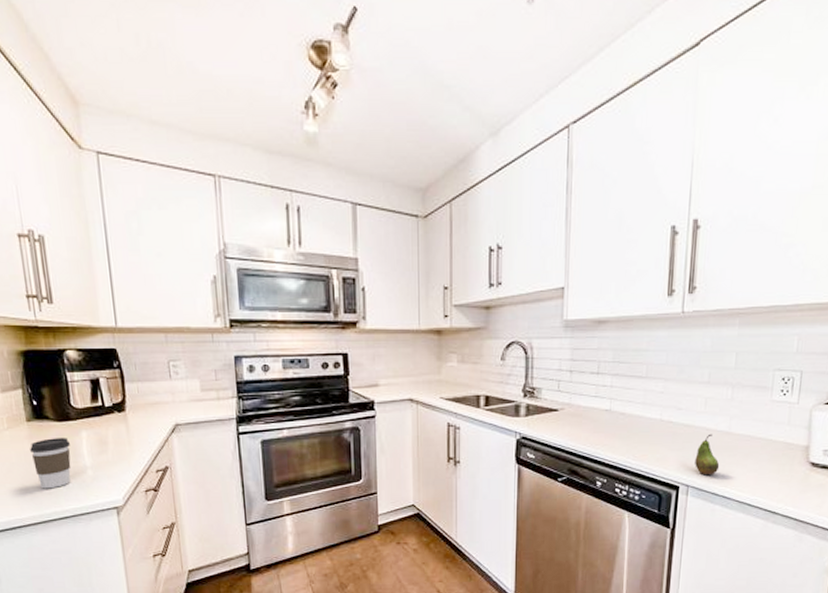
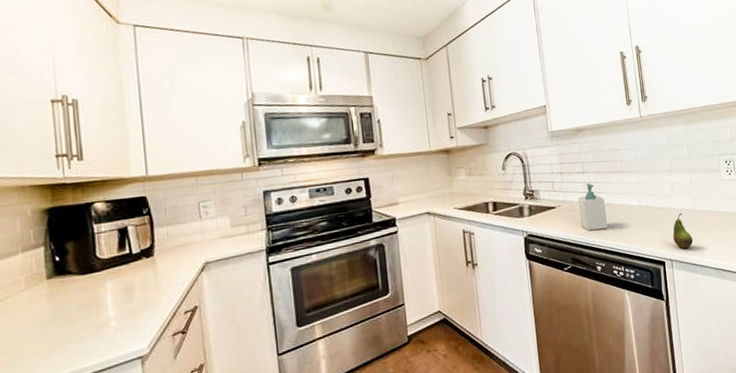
coffee cup: present [30,438,71,489] -> none [48,291,93,349]
soap bottle: none [585,387,619,442] -> present [577,183,608,231]

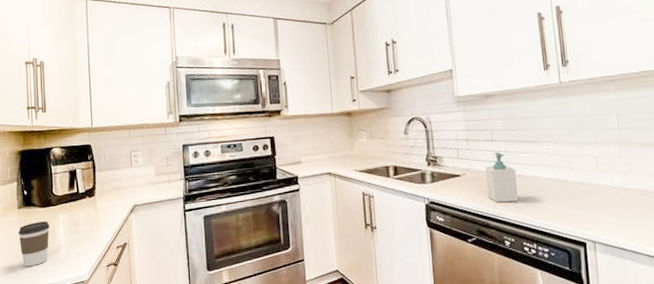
coffee cup: none [48,291,93,349] -> present [18,221,50,267]
fruit: present [673,212,694,249] -> none [596,190,623,231]

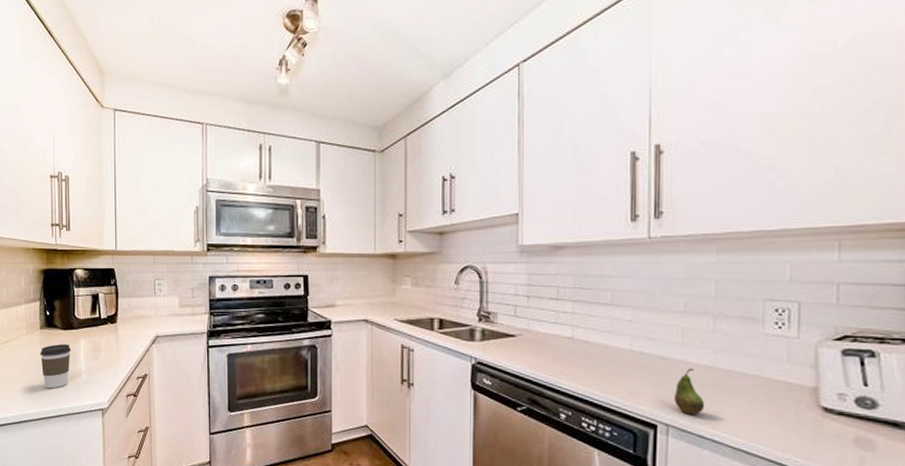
soap bottle: present [485,152,518,203] -> none [545,313,582,371]
fruit: none [596,190,623,231] -> present [674,368,705,415]

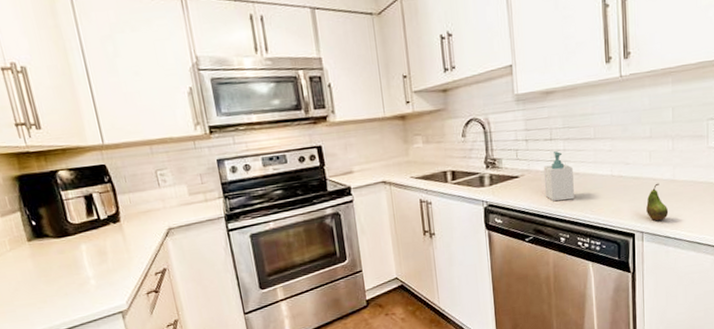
coffee cup: present [40,344,71,389] -> none [33,252,75,303]
soap bottle: none [545,313,582,371] -> present [543,151,574,201]

